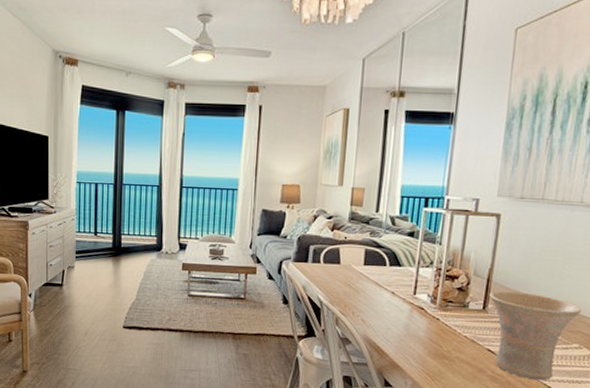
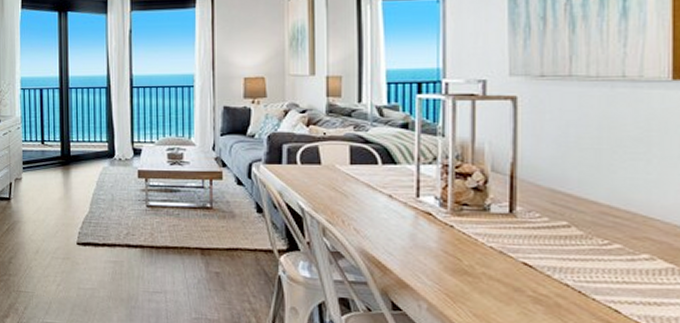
vase: present [488,290,582,381] -> none [515,189,647,303]

